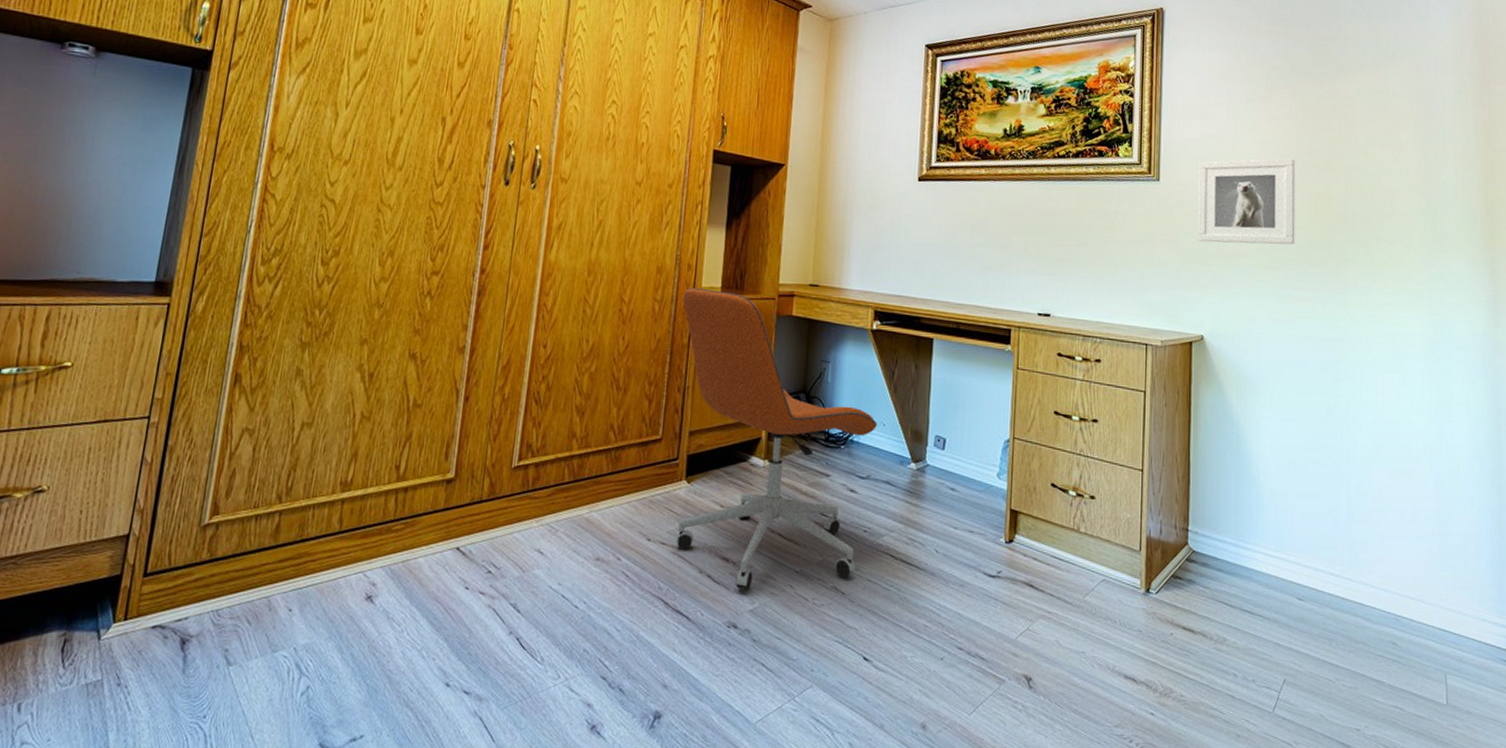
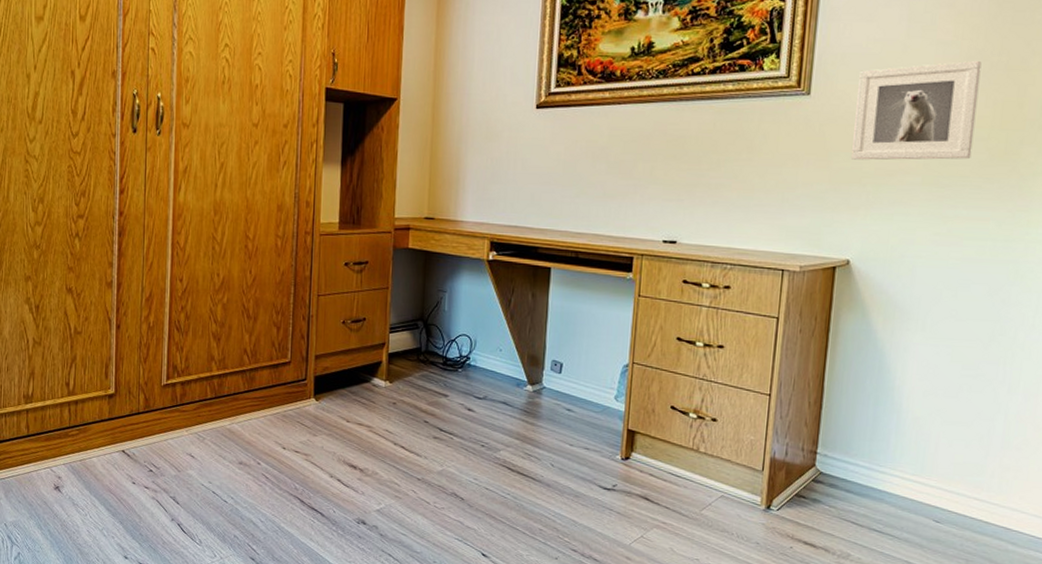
office chair: present [676,287,877,590] -> none [303,223,494,493]

